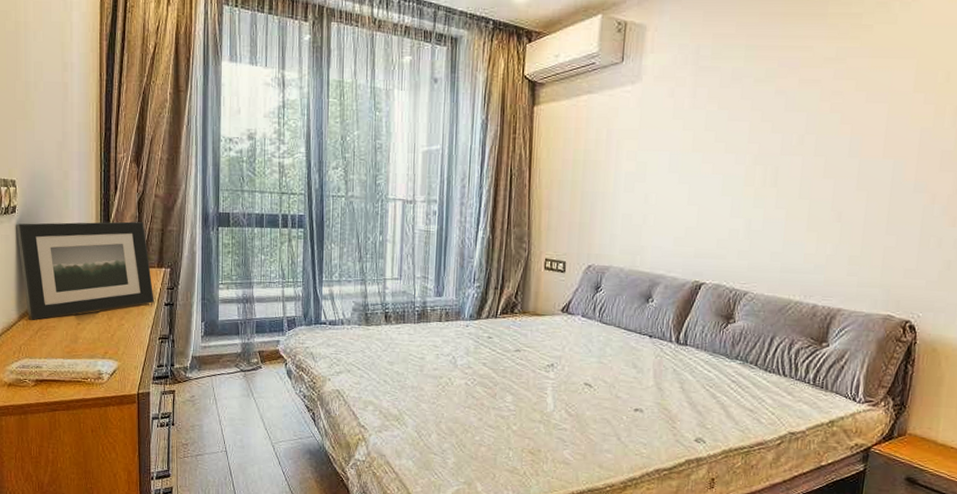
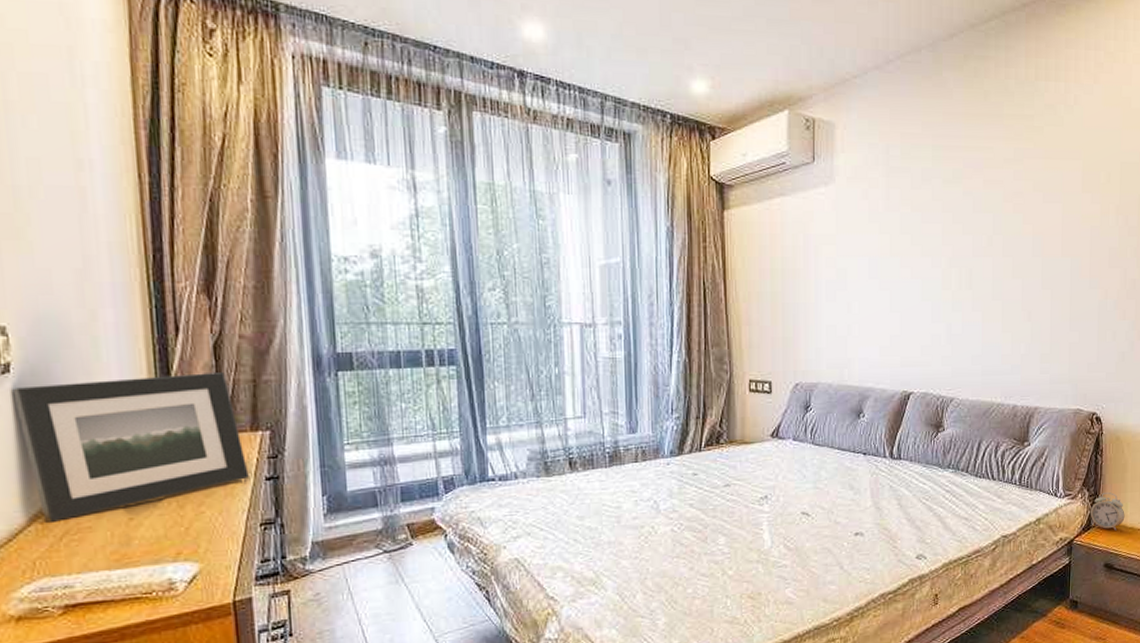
alarm clock: none [893,403,936,445] -> present [1090,492,1125,531]

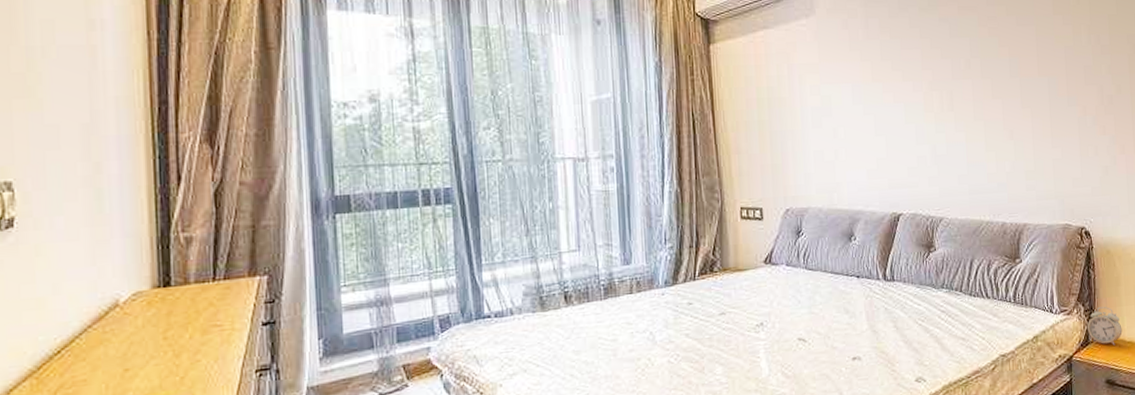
picture frame: present [12,372,249,524] -> none [15,219,246,379]

